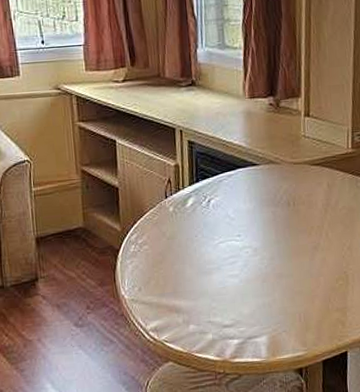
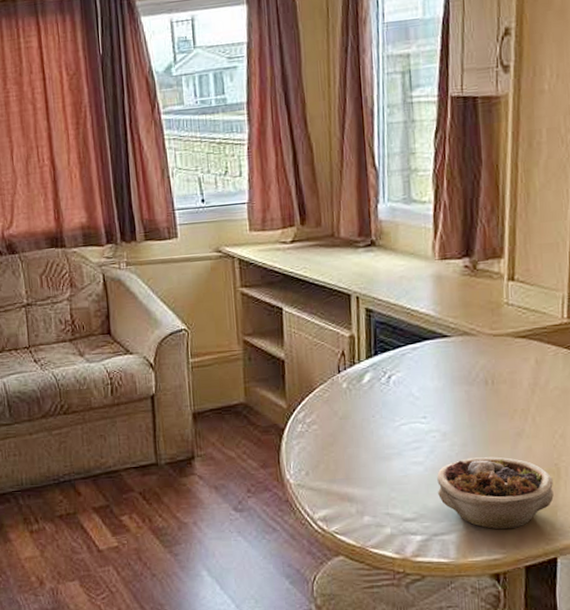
succulent planter: none [250,268,344,330] -> present [437,457,554,530]

